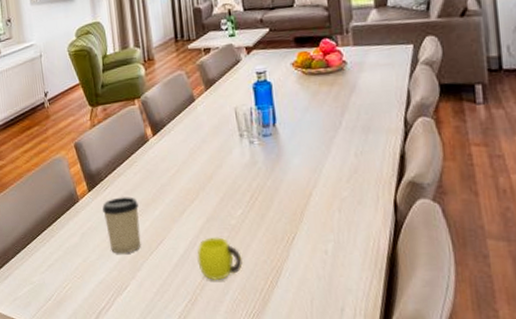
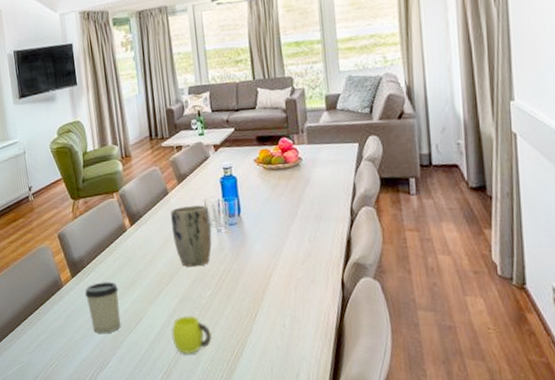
plant pot: none [196,113,243,183] -> present [170,205,212,267]

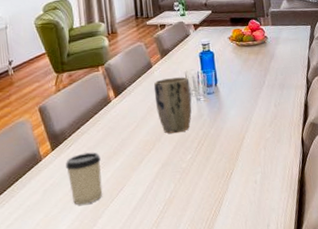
cup: present [171,316,212,355] -> none [153,179,192,218]

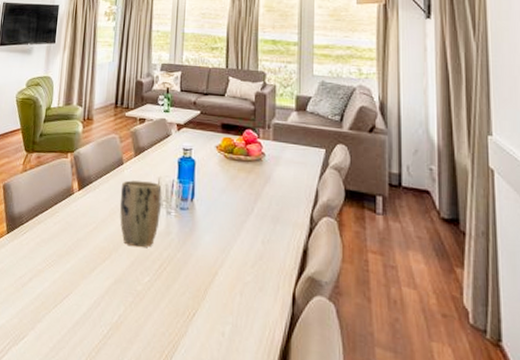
cup: present [66,152,103,205] -> none [16,244,52,302]

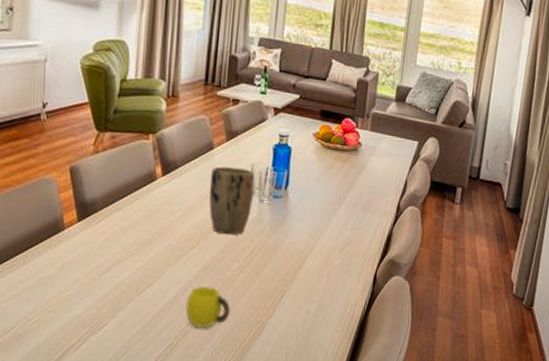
cup: none [98,300,142,346] -> present [185,286,230,329]

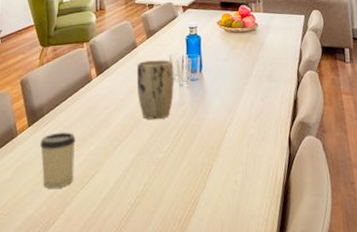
cup: none [91,232,133,292] -> present [40,132,76,188]
cup: present [185,286,230,329] -> none [125,170,166,213]

